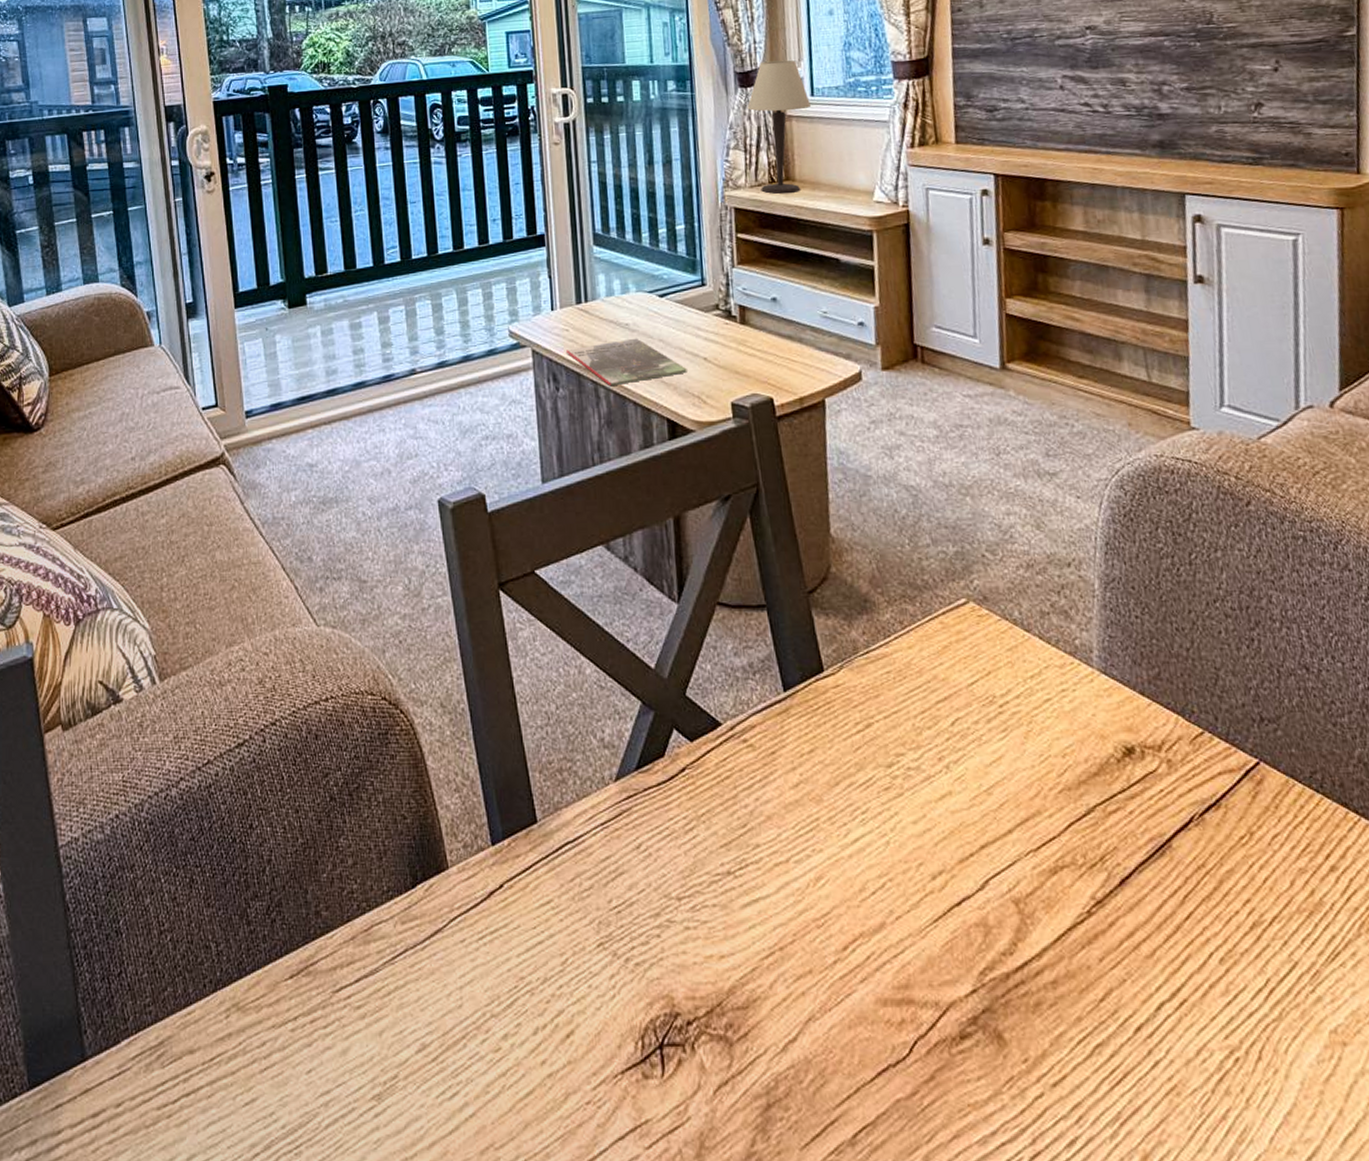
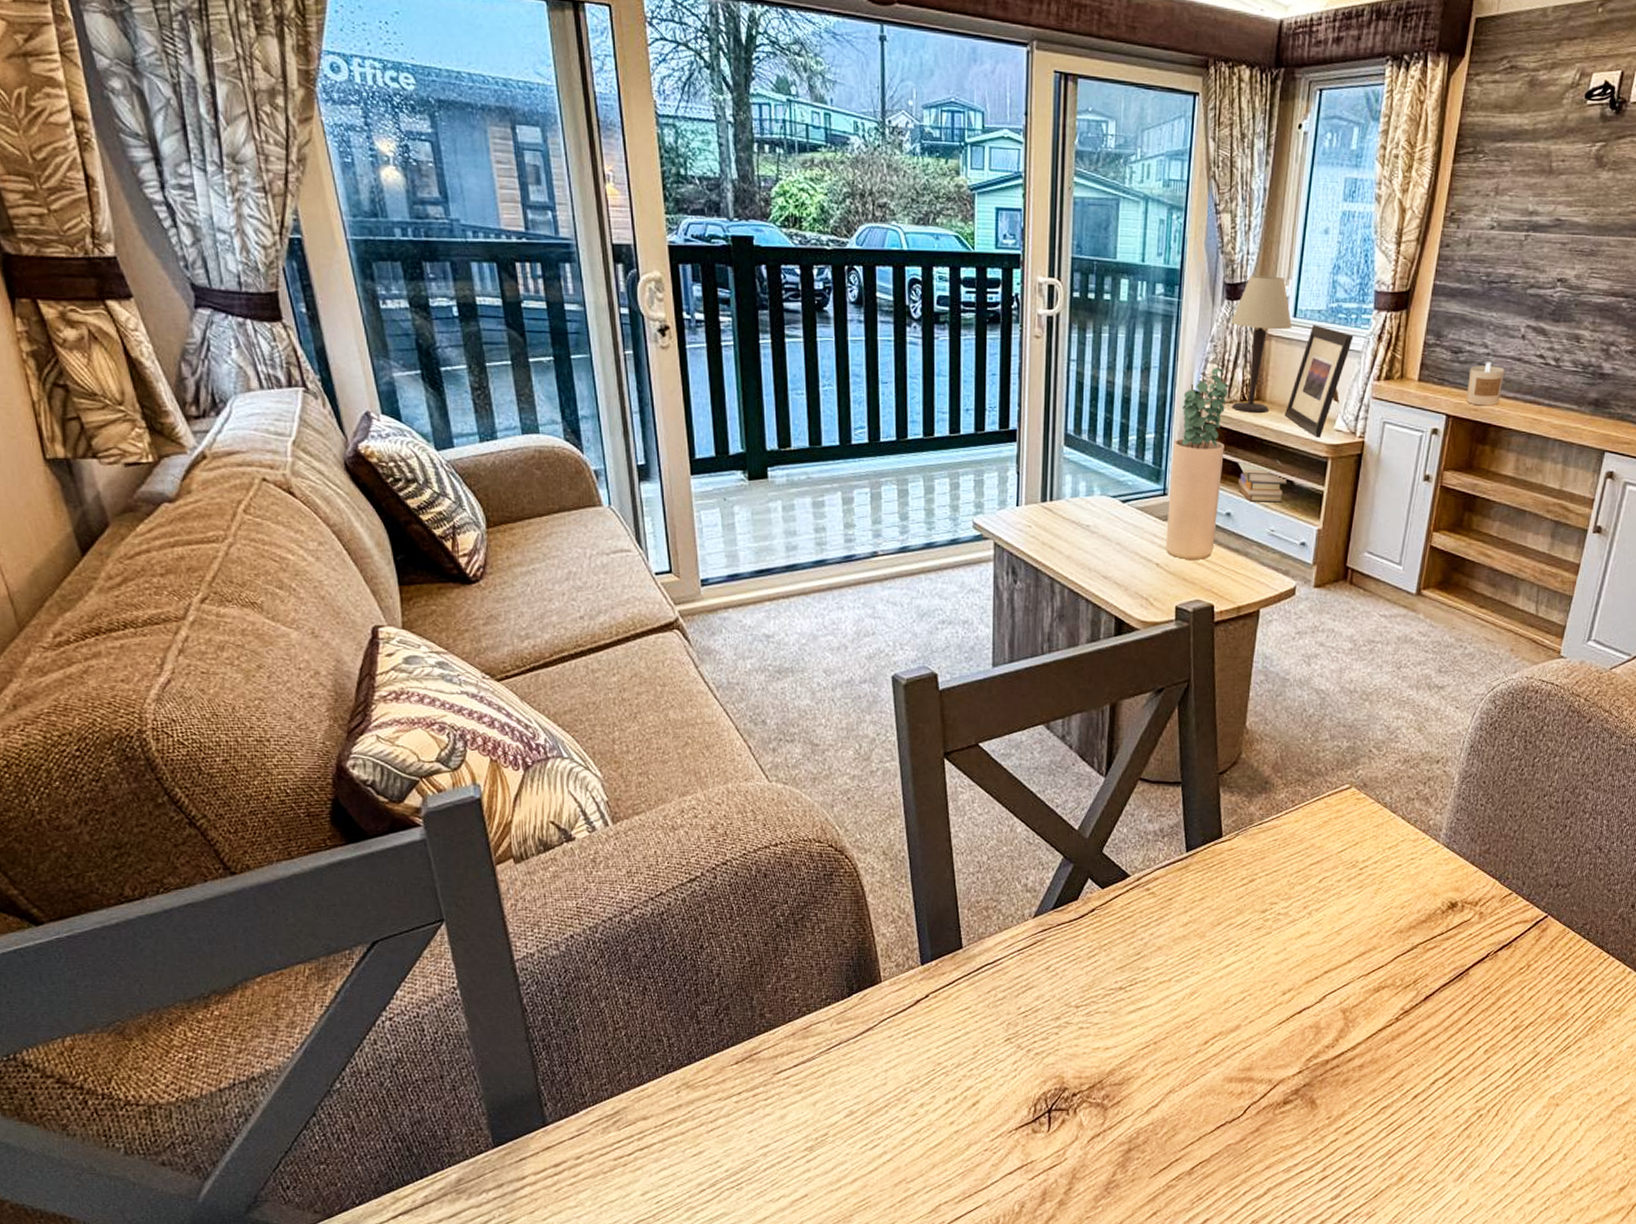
magazine: present [566,338,687,387] -> none [1027,539,1139,583]
vase: none [705,143,764,351] -> present [1165,358,1230,560]
books: none [775,237,833,284] -> present [1237,459,1288,503]
picture frame: none [818,101,878,212] -> present [1285,325,1354,438]
candle: none [1010,116,1051,162] -> present [1466,362,1505,406]

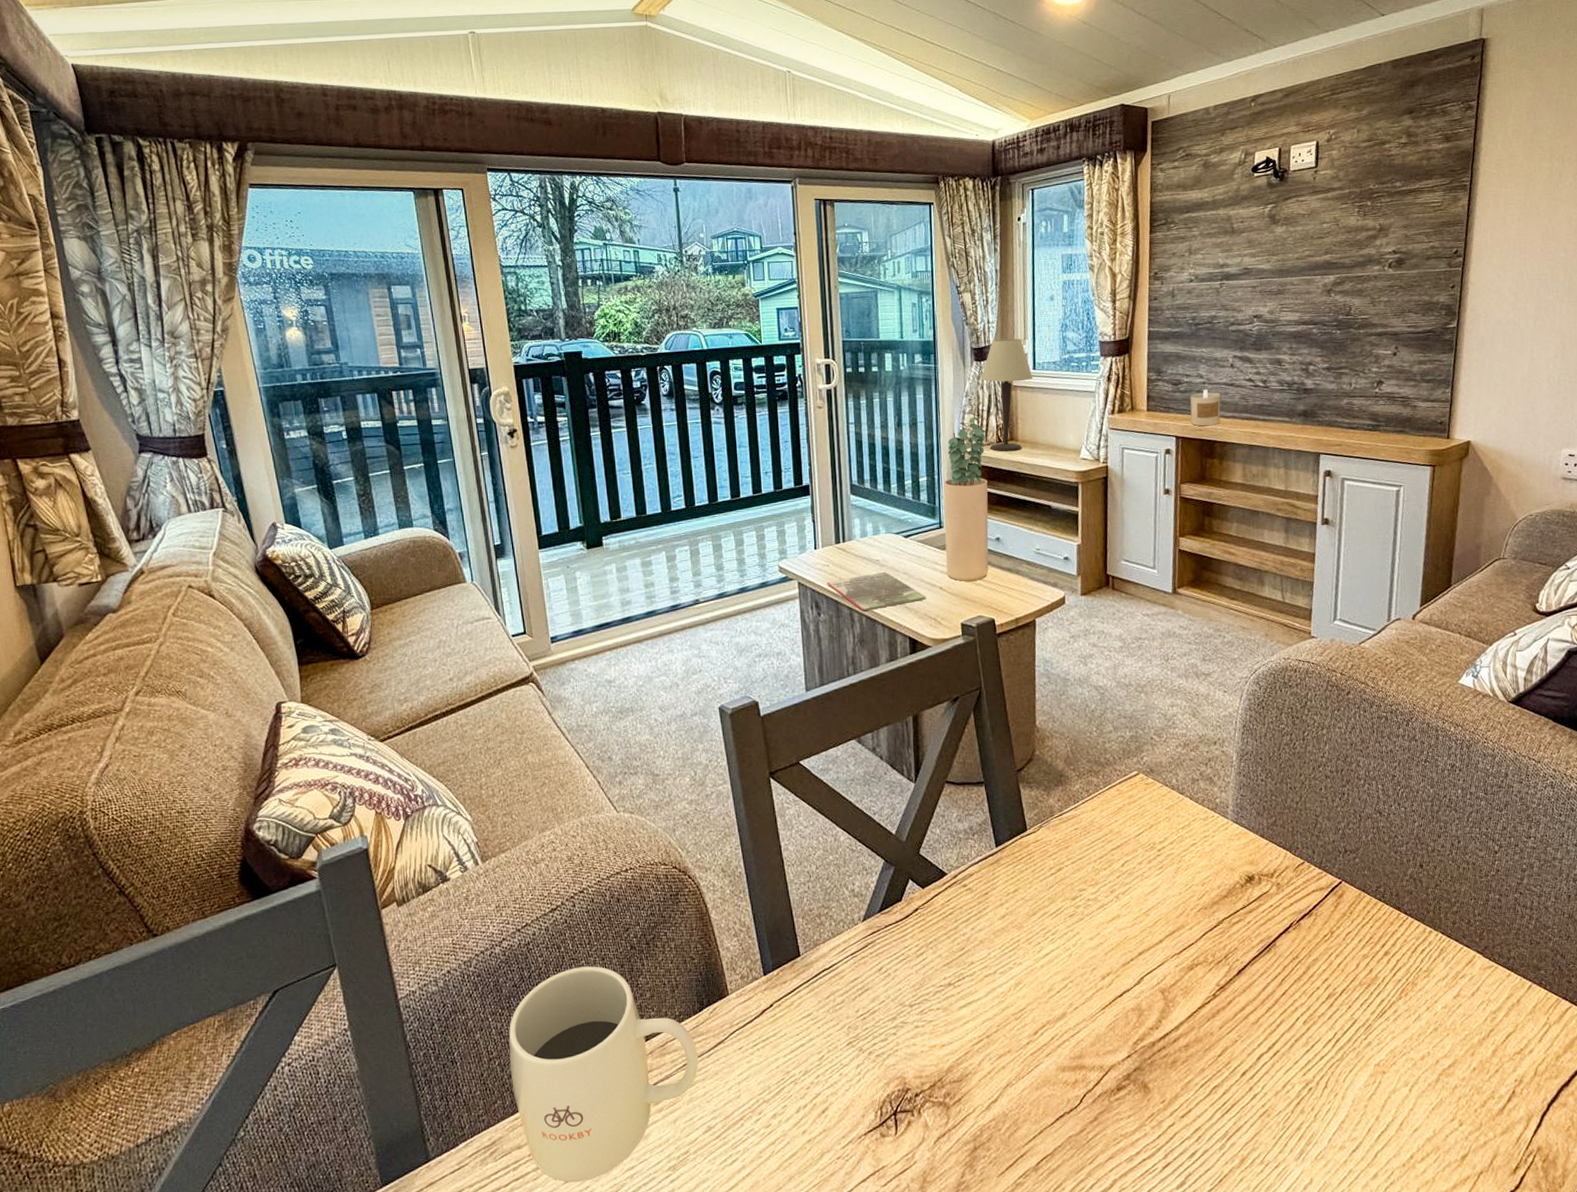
mug: none [637,942,844,1156] -> present [508,966,699,1183]
magazine: none [1027,539,1139,583] -> present [827,571,926,612]
books: present [1237,459,1288,503] -> none [1000,488,1046,527]
picture frame: present [1285,325,1354,438] -> none [1036,374,1087,467]

